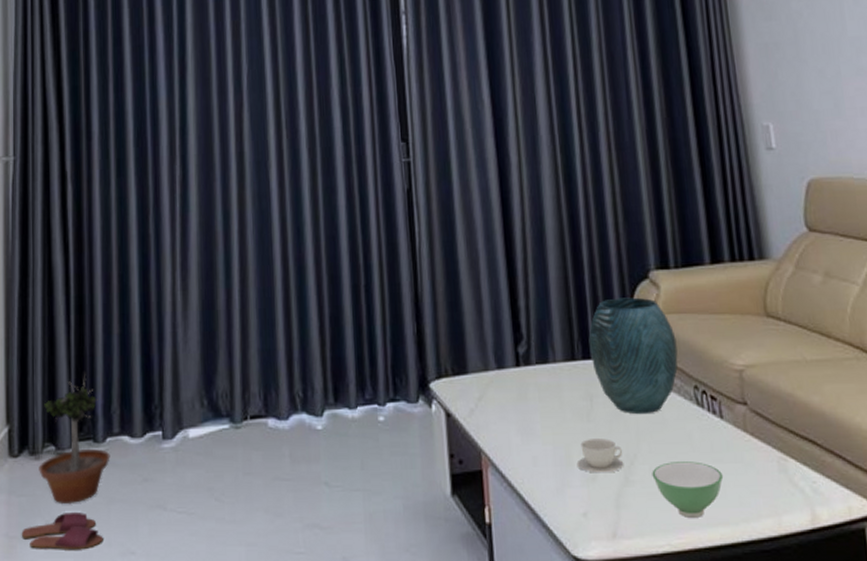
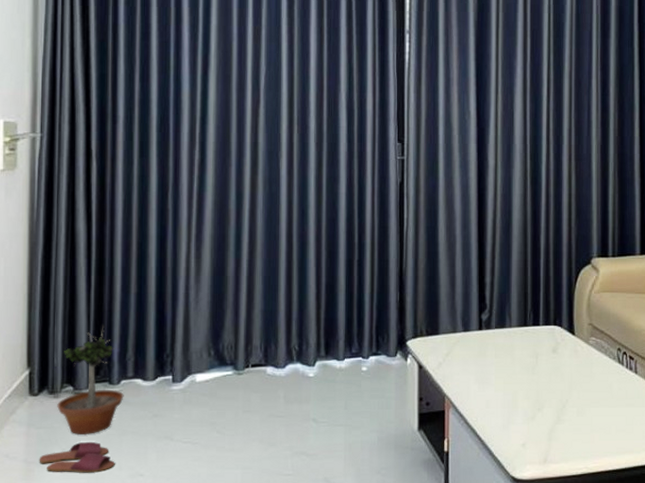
teacup: present [576,437,624,473] -> none [521,386,558,414]
vase: present [588,297,678,414] -> none [539,278,608,368]
bowl: present [652,461,724,517] -> none [578,406,633,447]

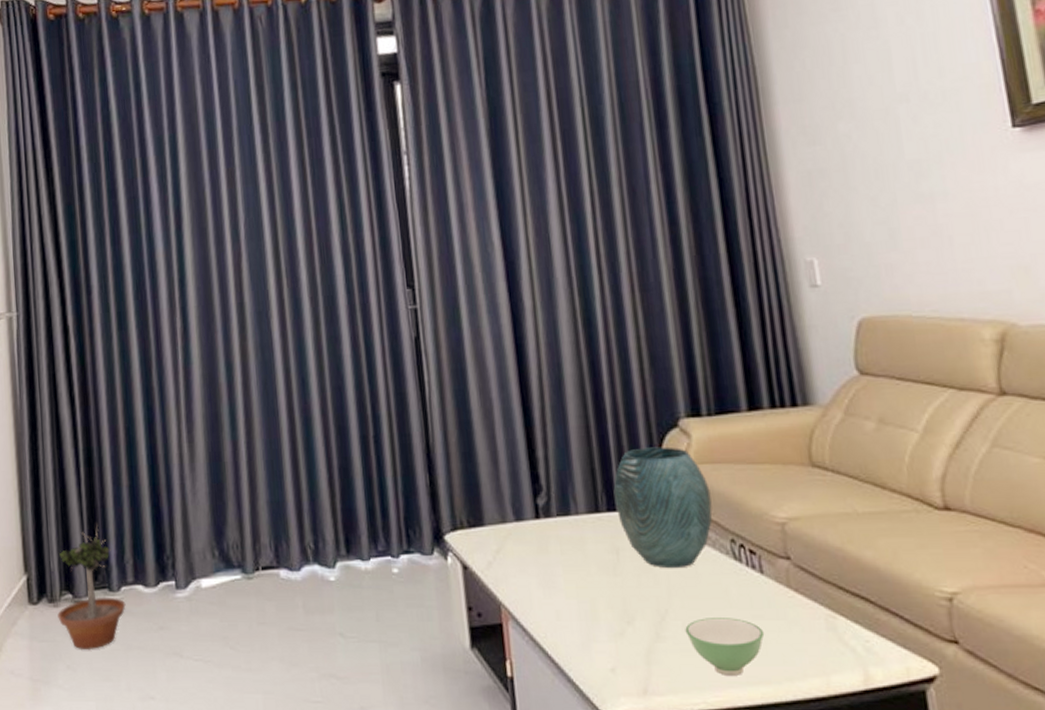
slippers: present [39,441,115,473] -> none [44,657,123,694]
vase: none [539,278,608,368] -> present [613,447,713,568]
bowl: none [578,406,633,447] -> present [685,618,765,675]

